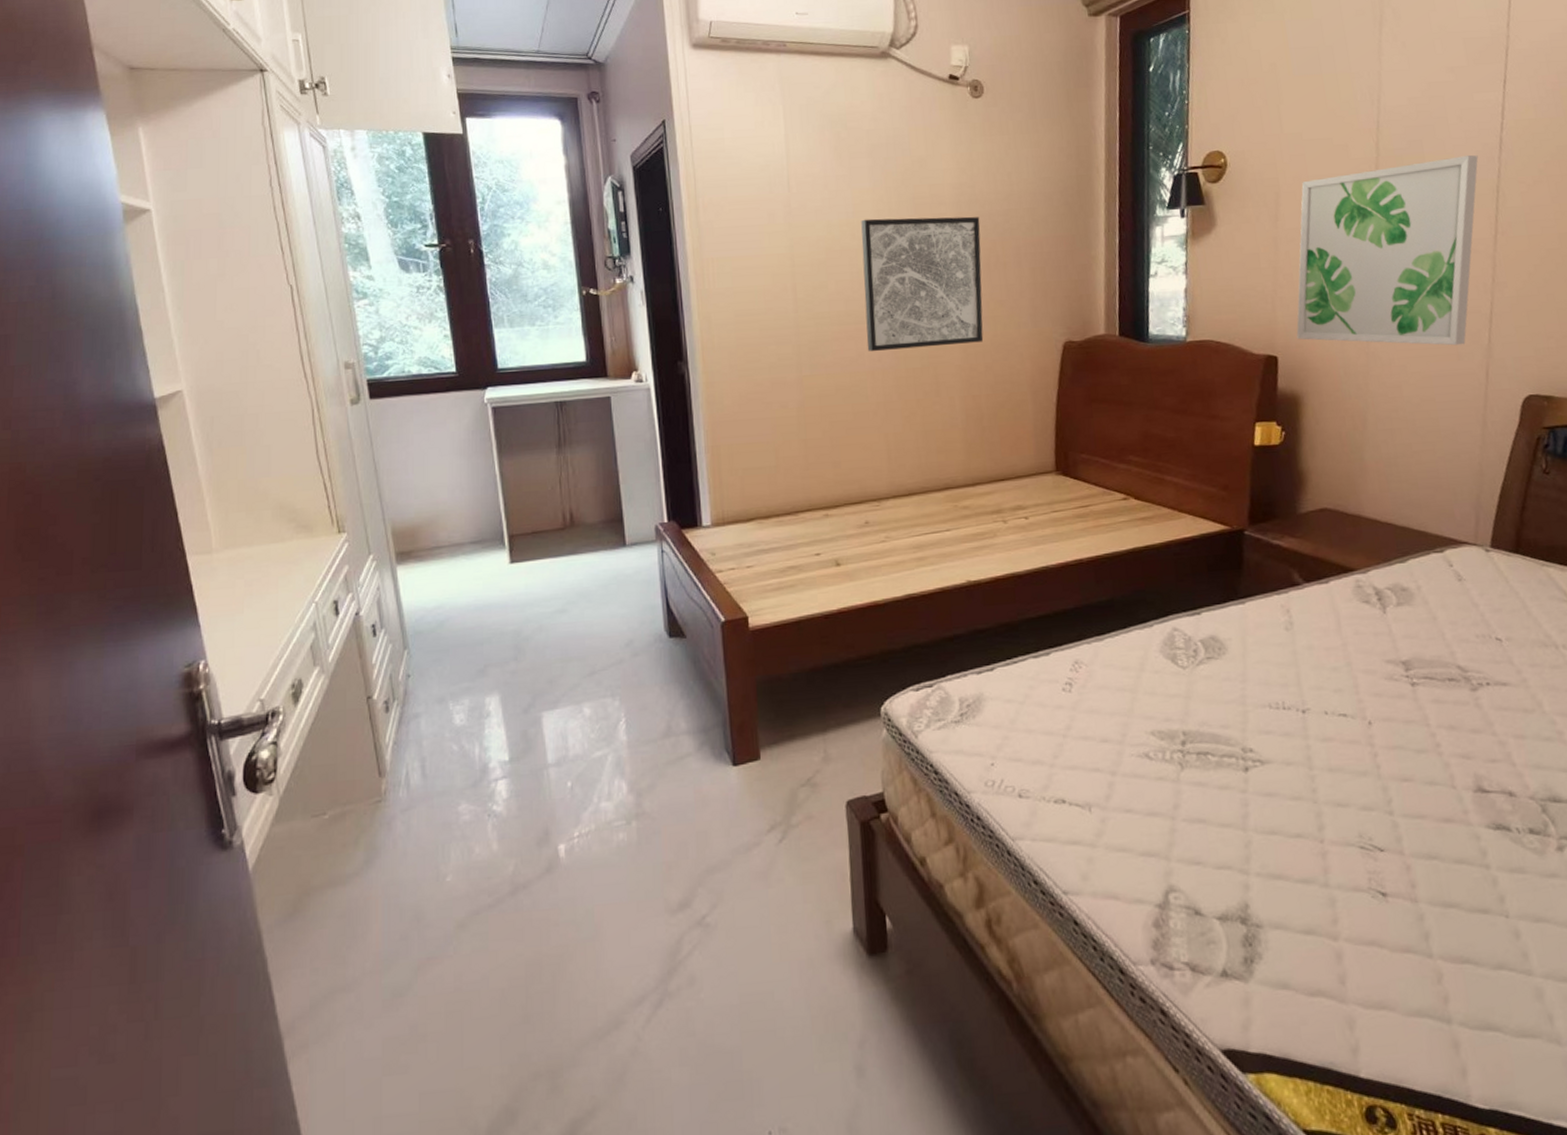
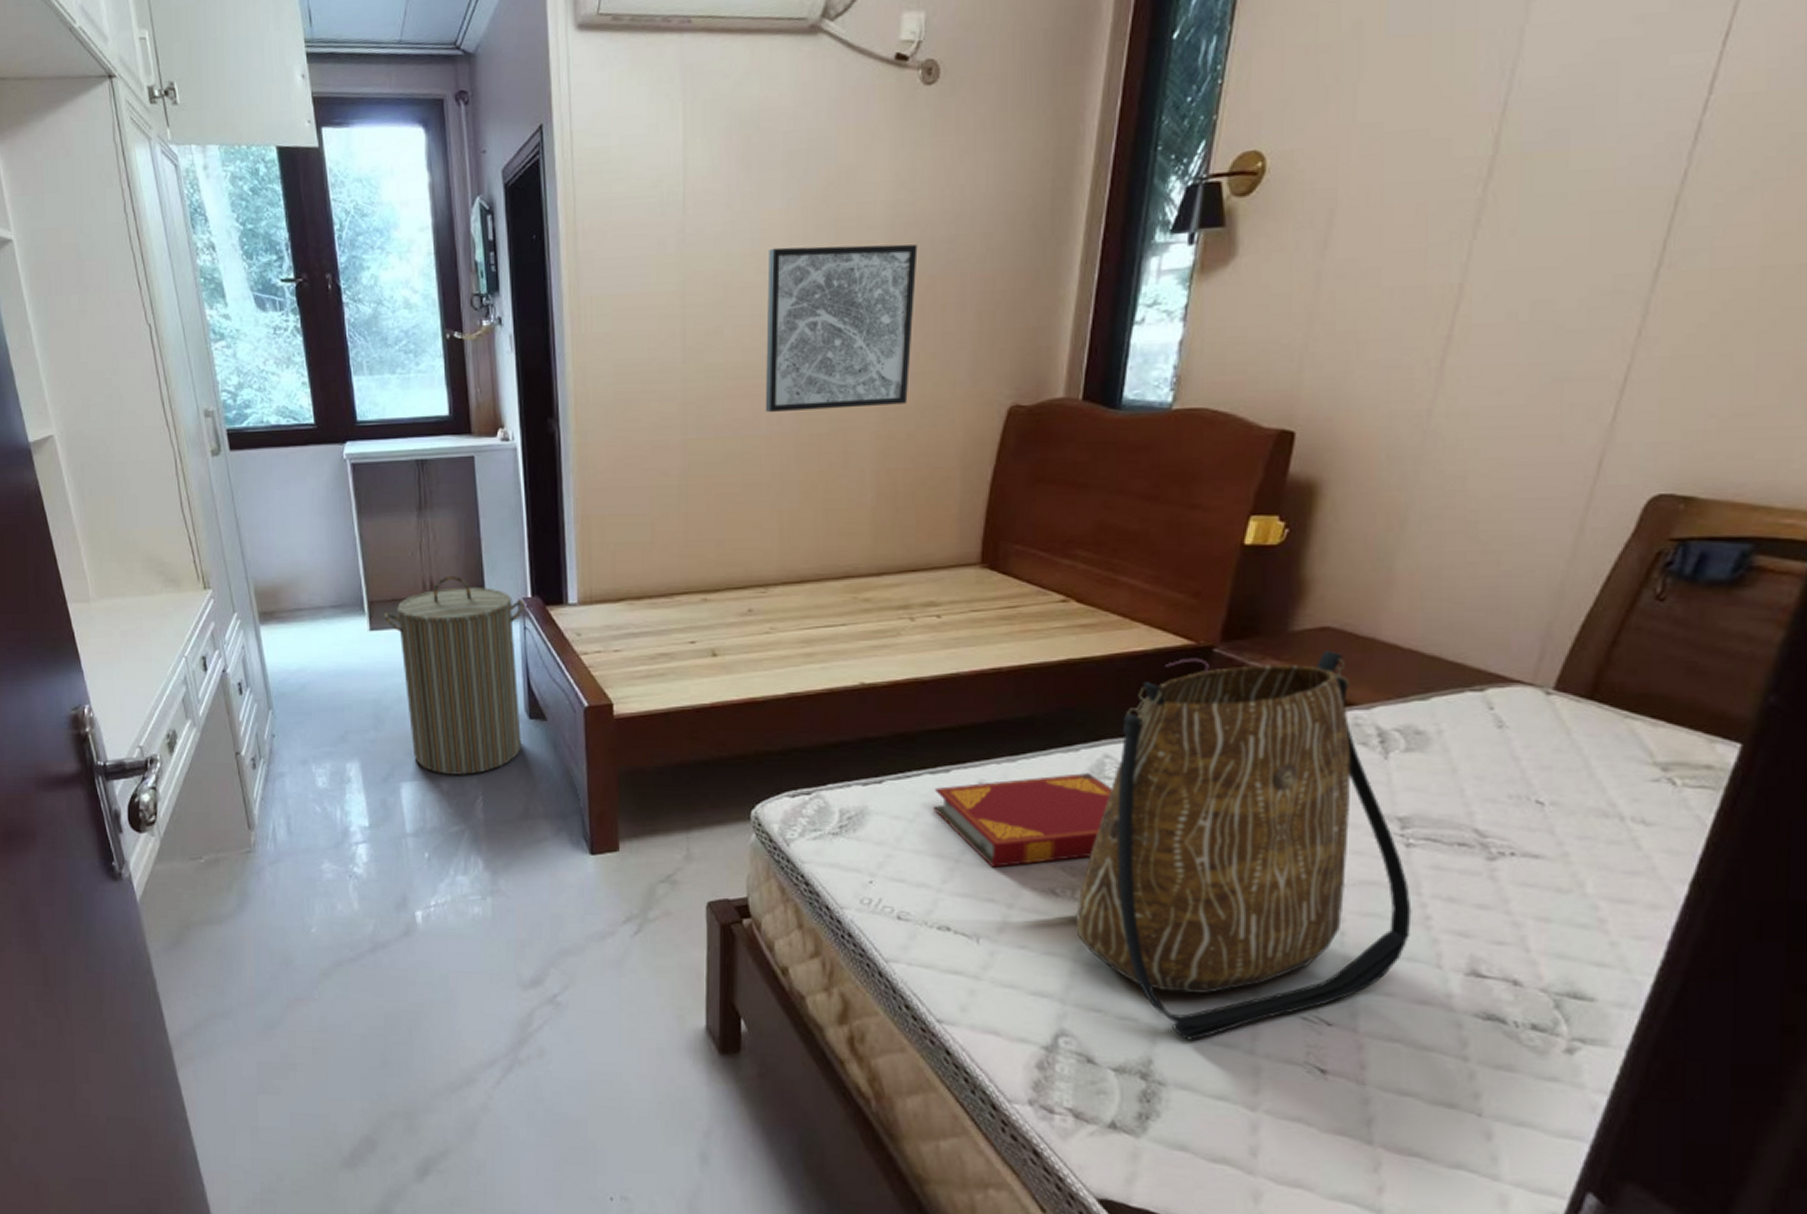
laundry hamper: none [524,506,662,700] -> present [383,575,525,775]
hardback book: none [1038,645,1184,739] -> present [932,773,1113,868]
tote bag: none [1168,527,1428,881] -> present [1076,650,1412,1040]
wall art: present [1296,155,1478,346] -> none [1327,150,1656,424]

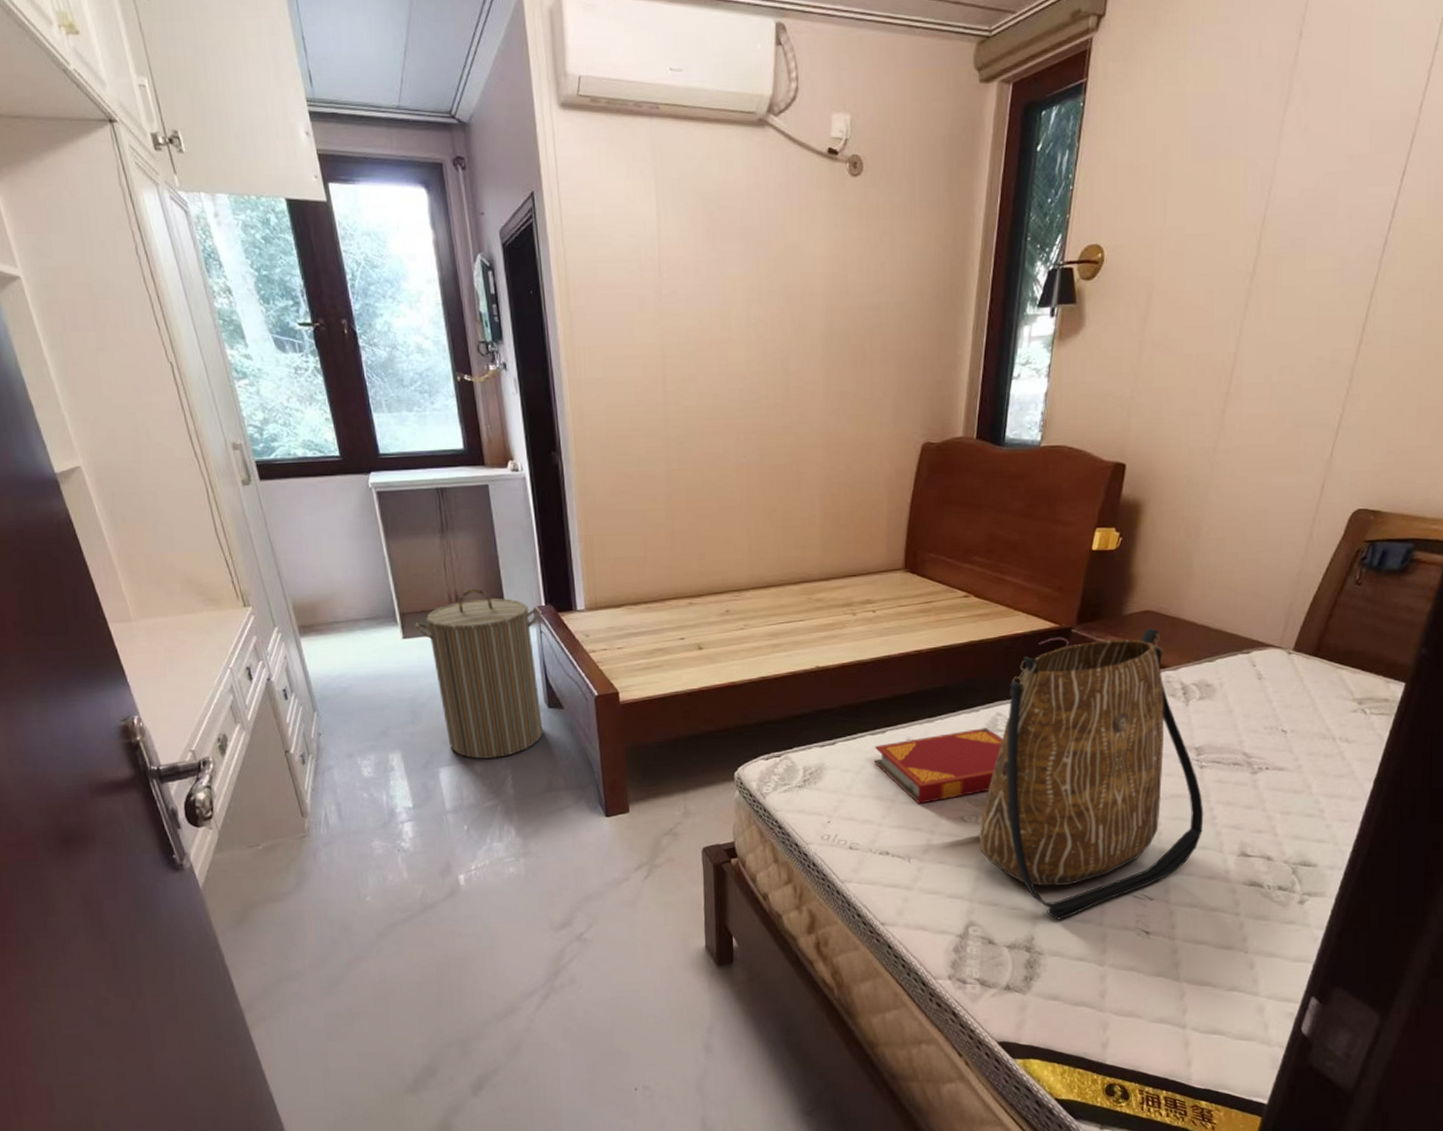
wall art: present [765,244,918,413] -> none [731,308,850,448]

